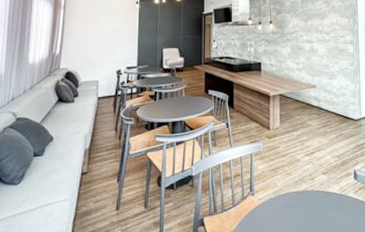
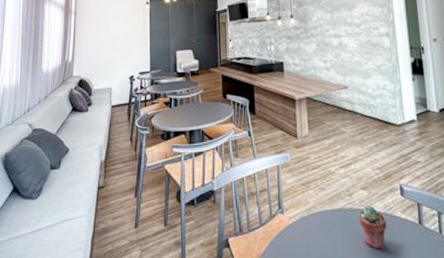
potted succulent: none [318,188,341,224] -> present [358,206,387,249]

